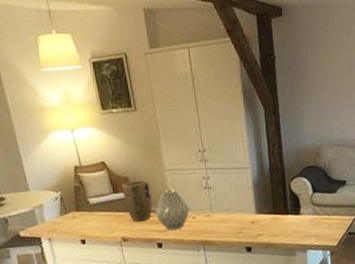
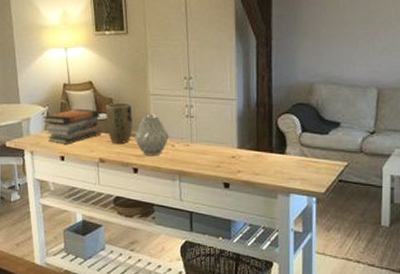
book stack: none [56,189,121,228] -> present [43,108,101,145]

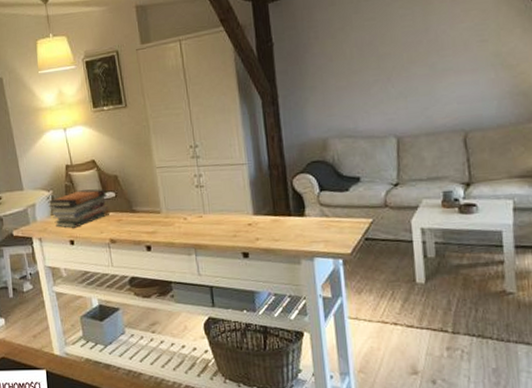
plant pot: present [106,102,133,144] -> none [112,178,142,223]
vase: present [134,114,170,157] -> none [143,187,181,232]

